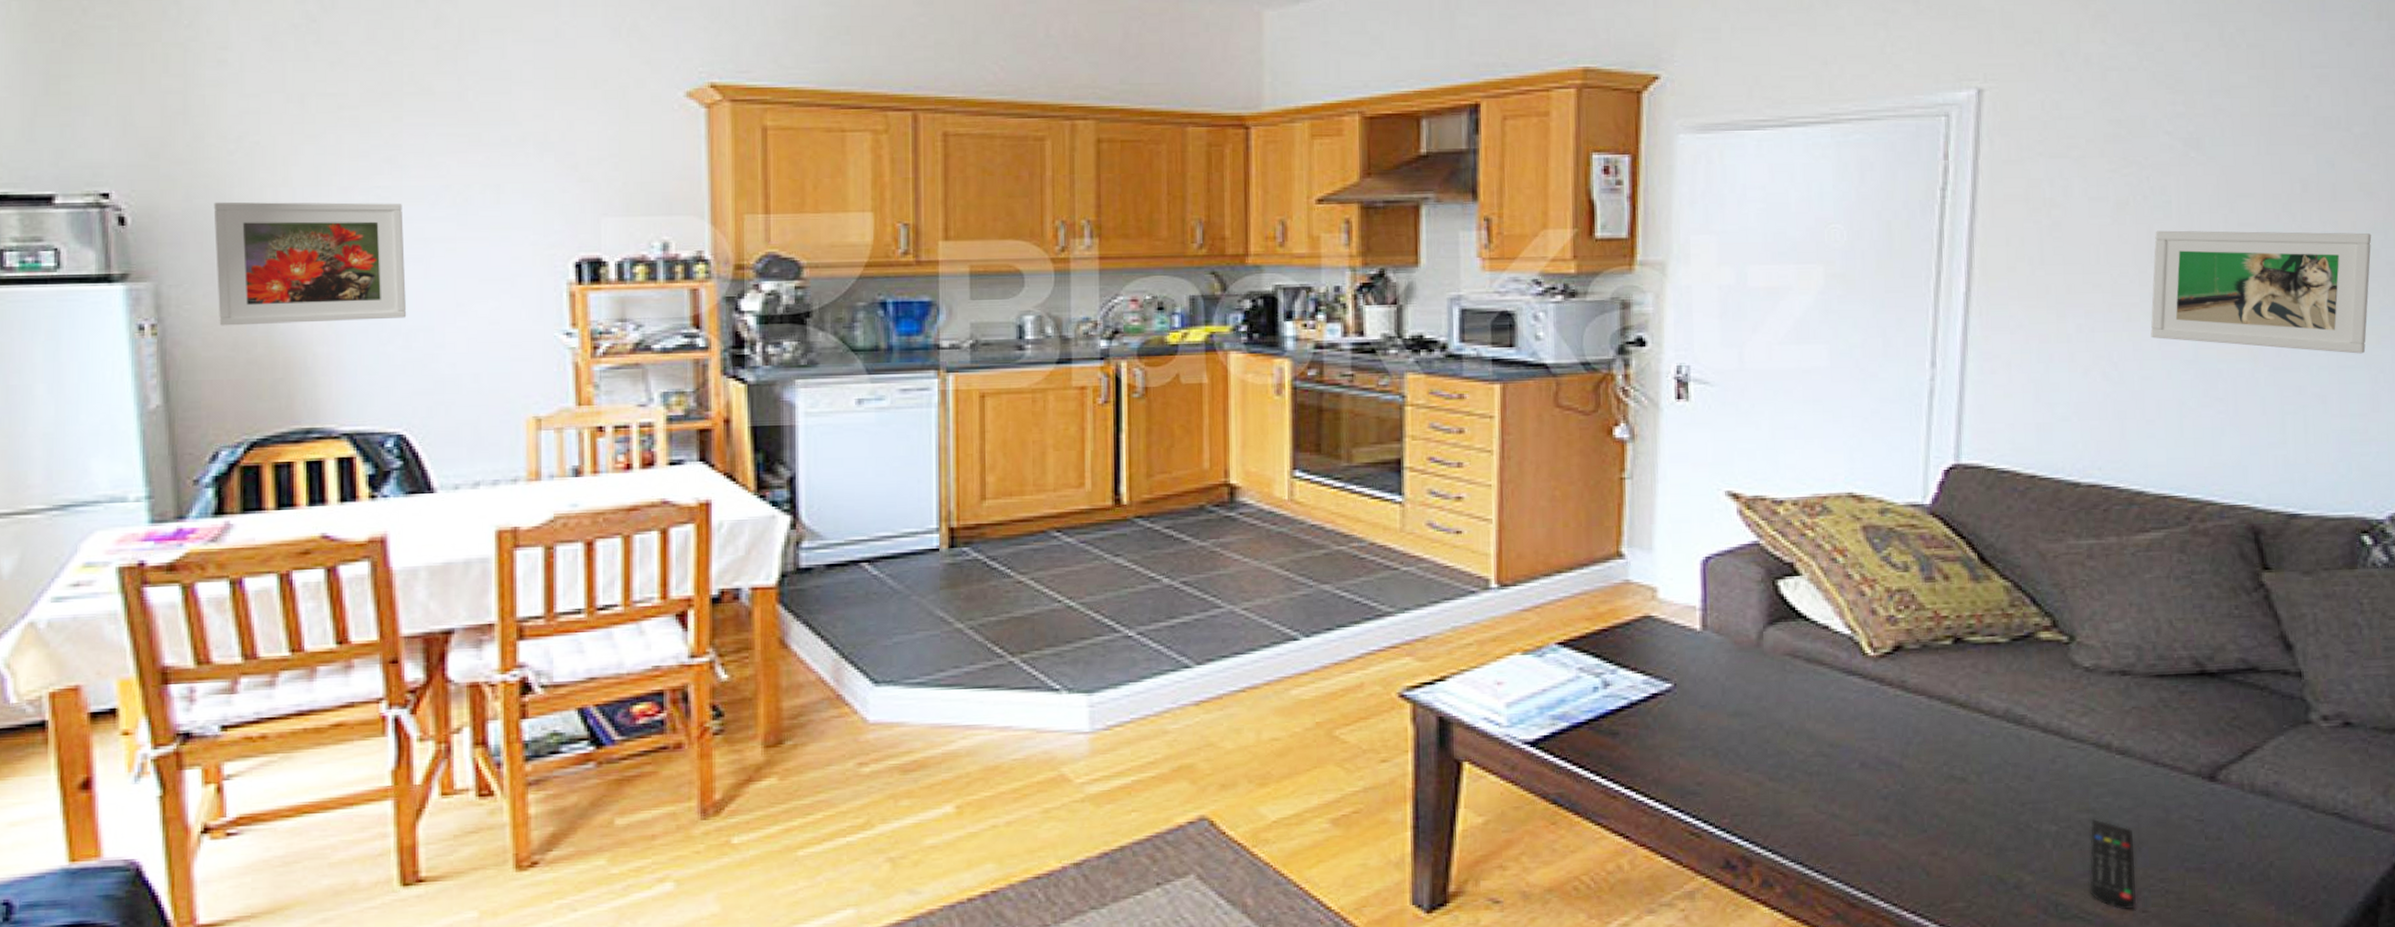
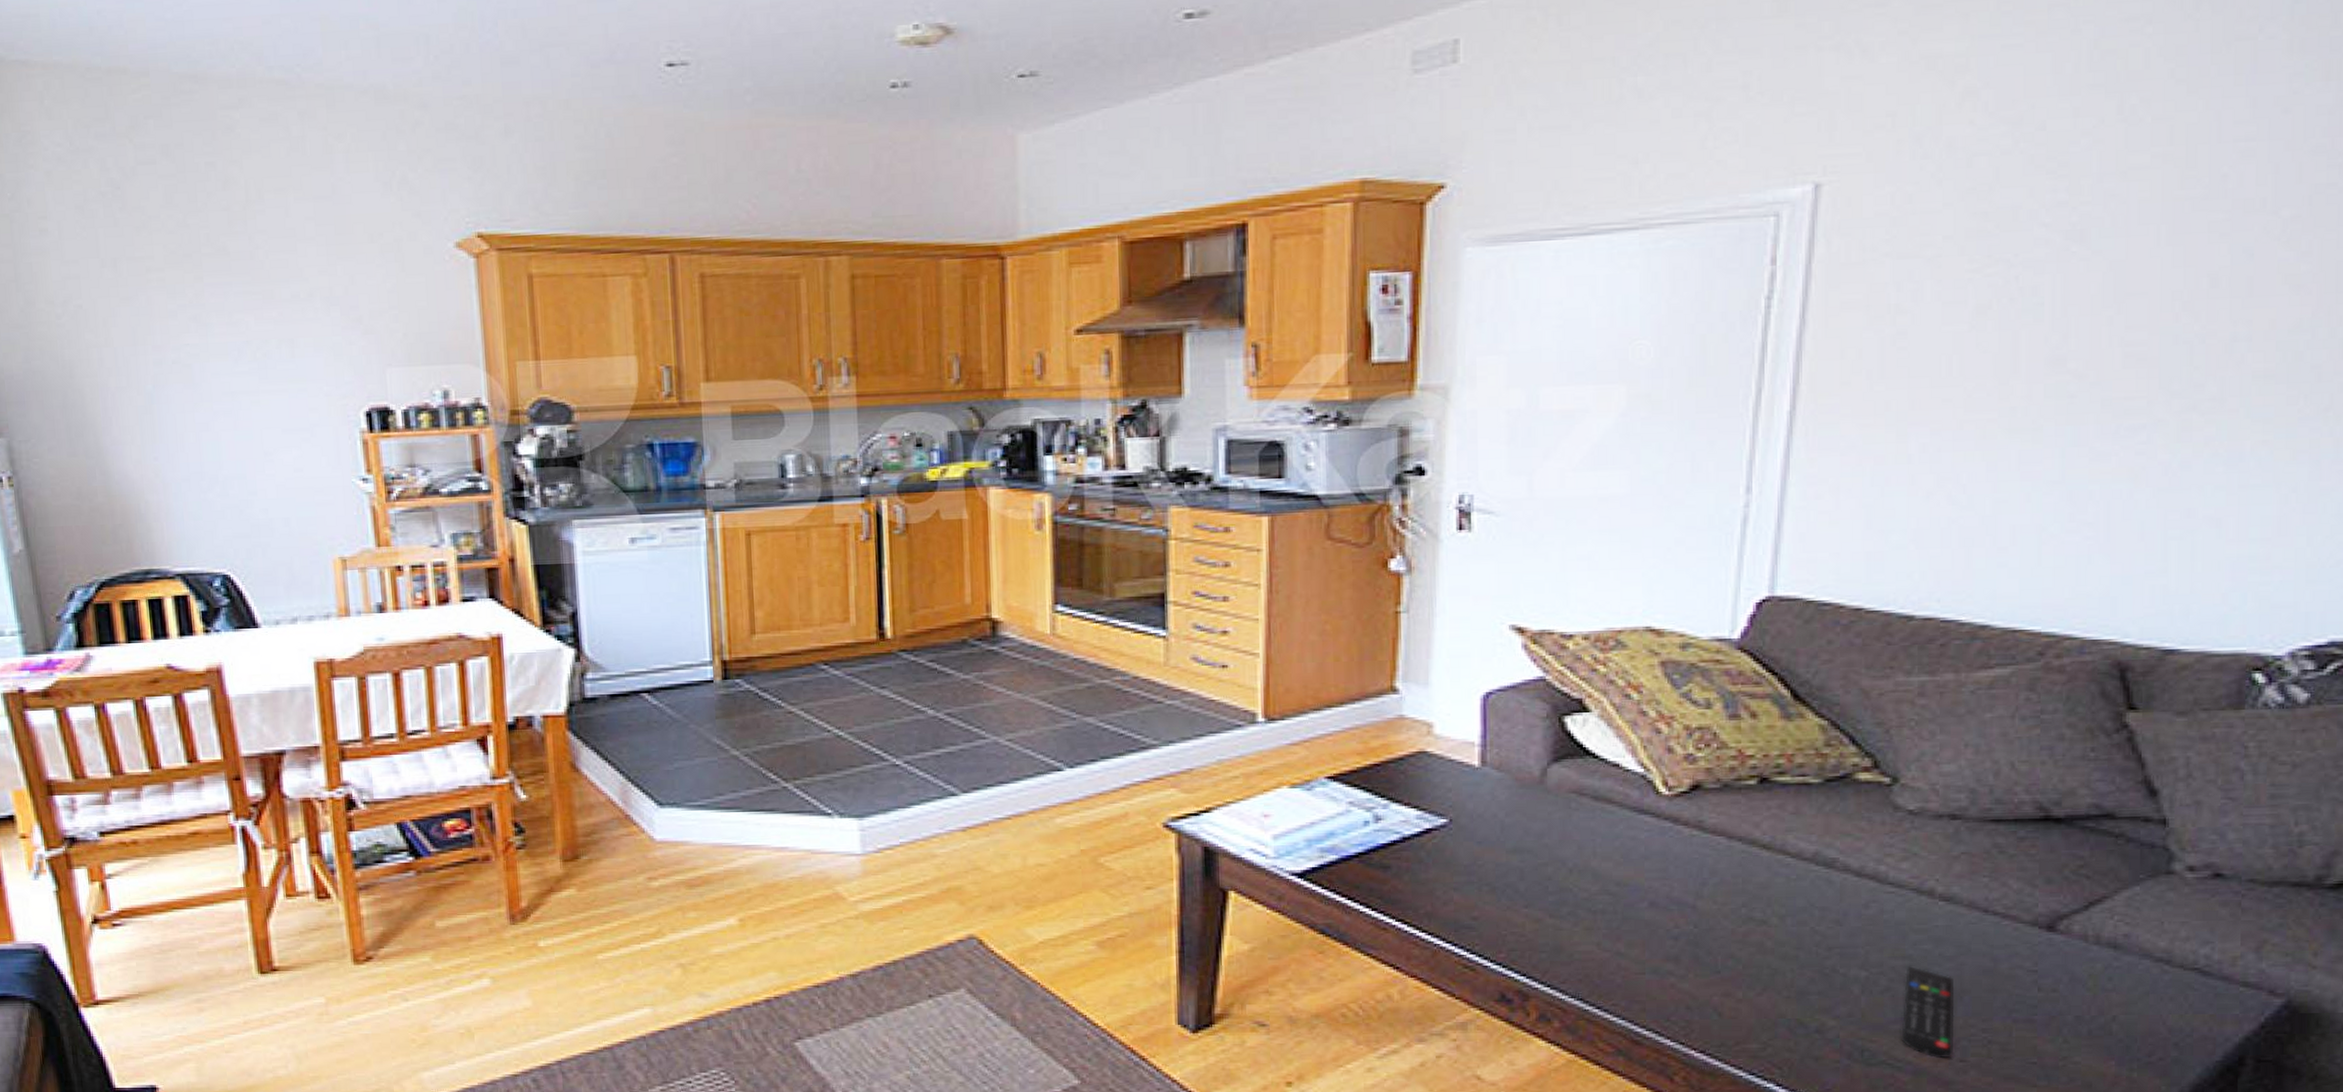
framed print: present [213,202,407,326] -> none [49,359,222,477]
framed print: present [2150,230,2372,354] -> none [2009,333,2295,471]

